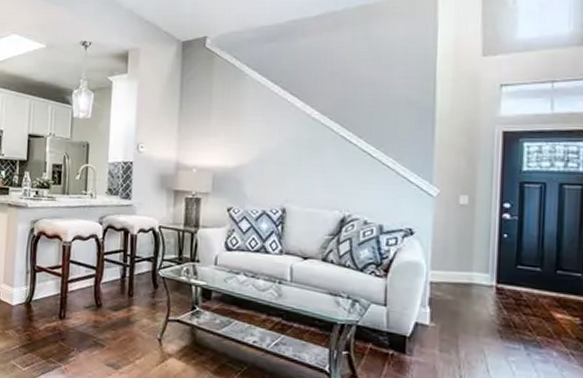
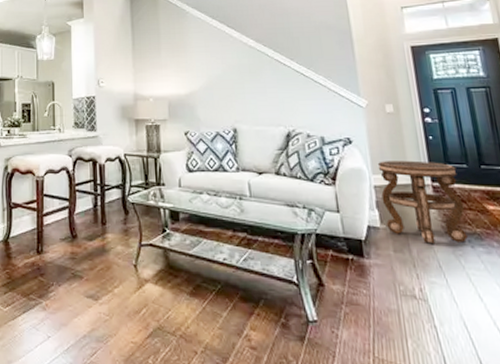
side table: none [436,256,528,349] -> present [377,160,468,244]

